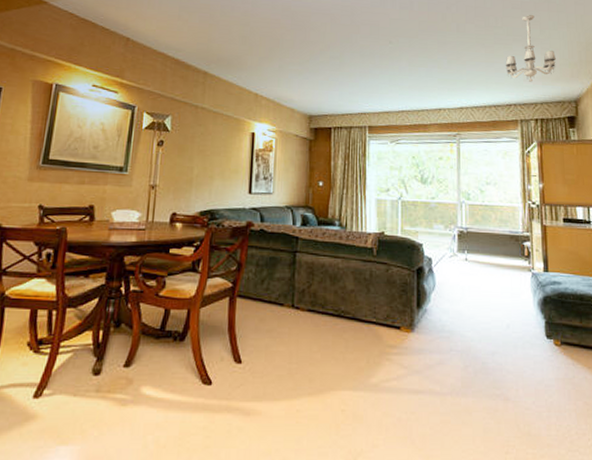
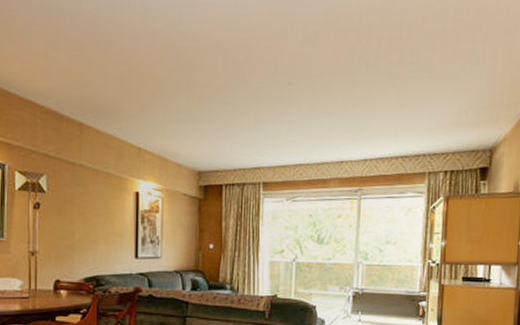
chandelier: present [505,15,556,82] -> none [417,47,475,129]

